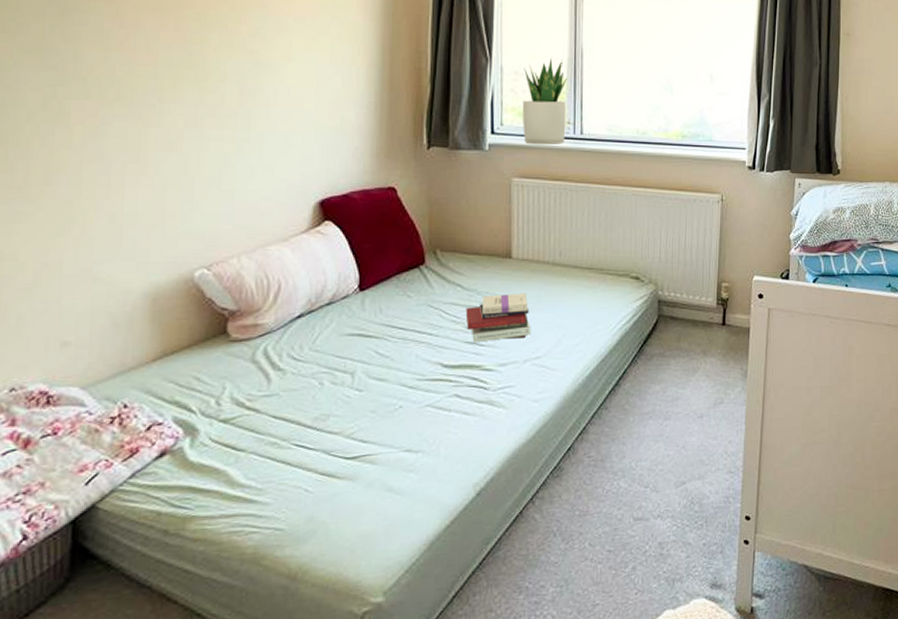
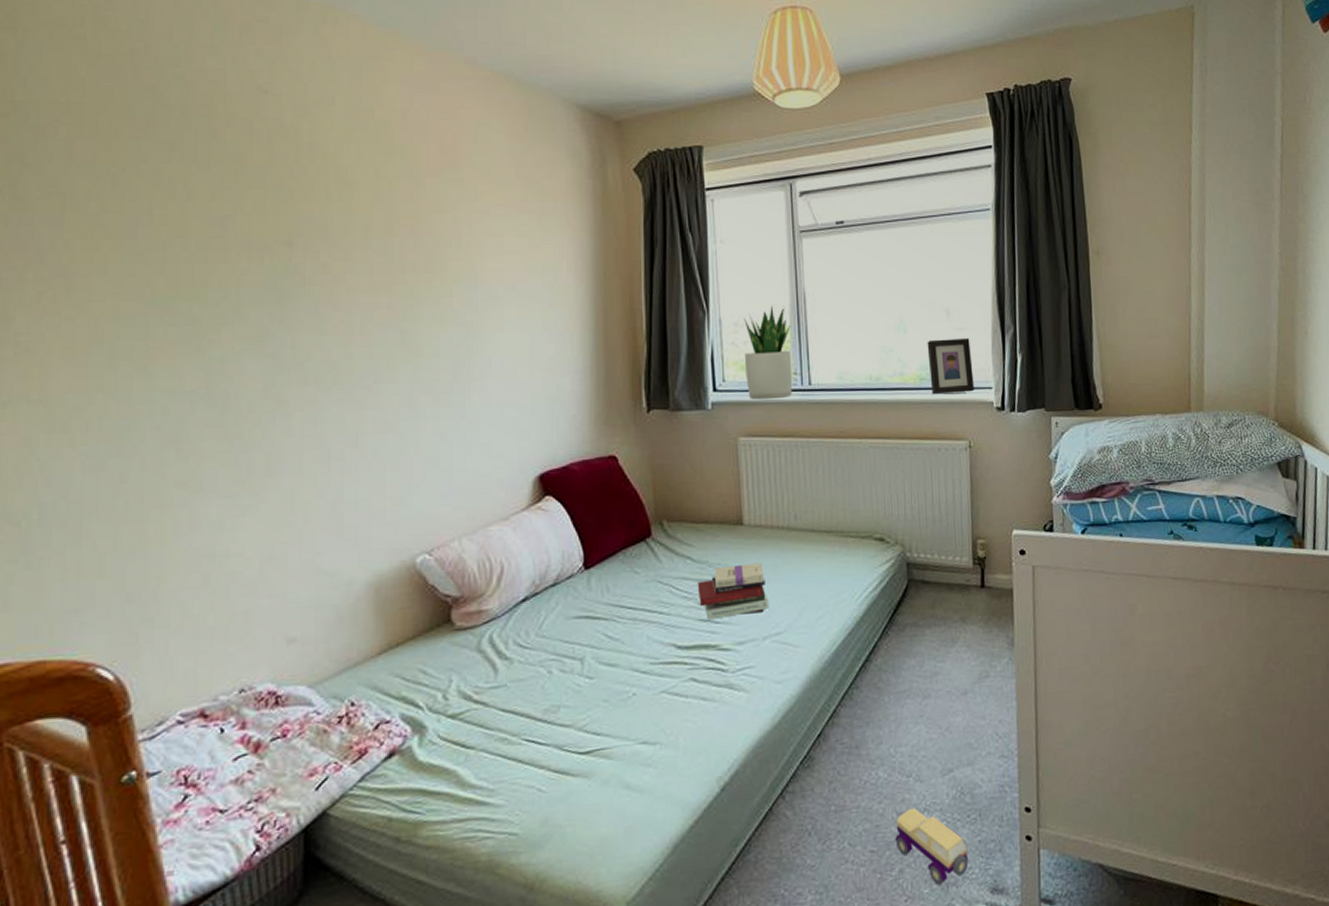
toy car: none [630,514,694,581] -> present [895,807,969,886]
picture frame: none [690,101,730,152] -> present [927,338,974,395]

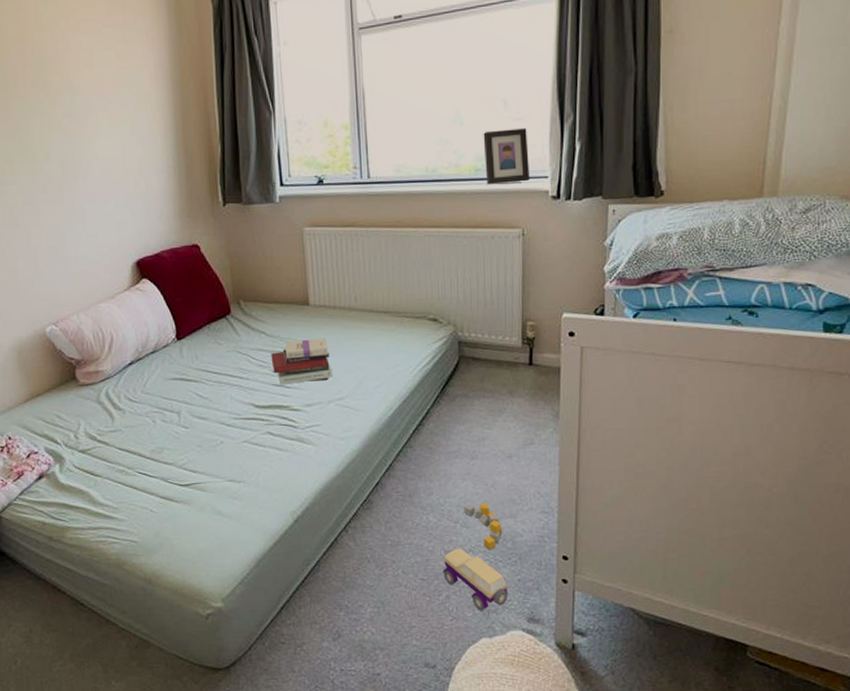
planter: present [744,305,793,400] -> none [307,103,353,193]
toy blocks: none [917,750,960,808] -> present [464,503,503,551]

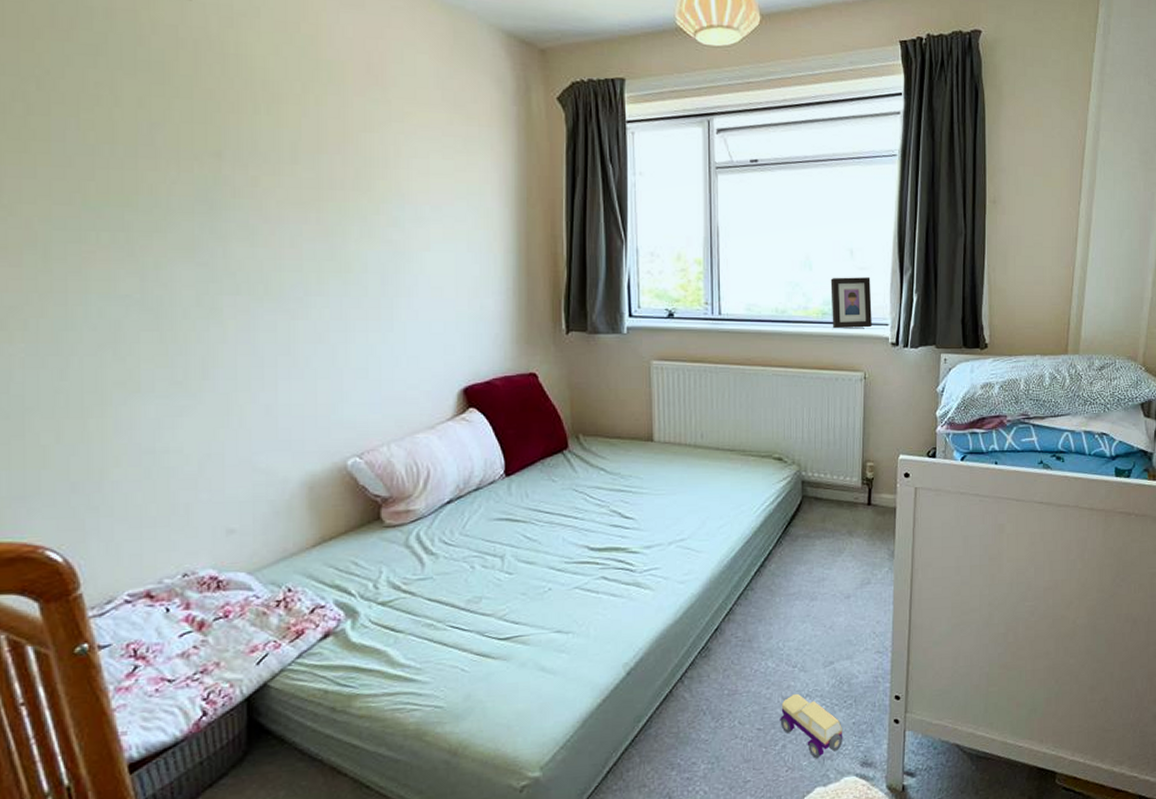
books: present [271,338,333,385] -> none [610,476,675,526]
toy blocks: present [464,503,503,551] -> none [803,645,839,694]

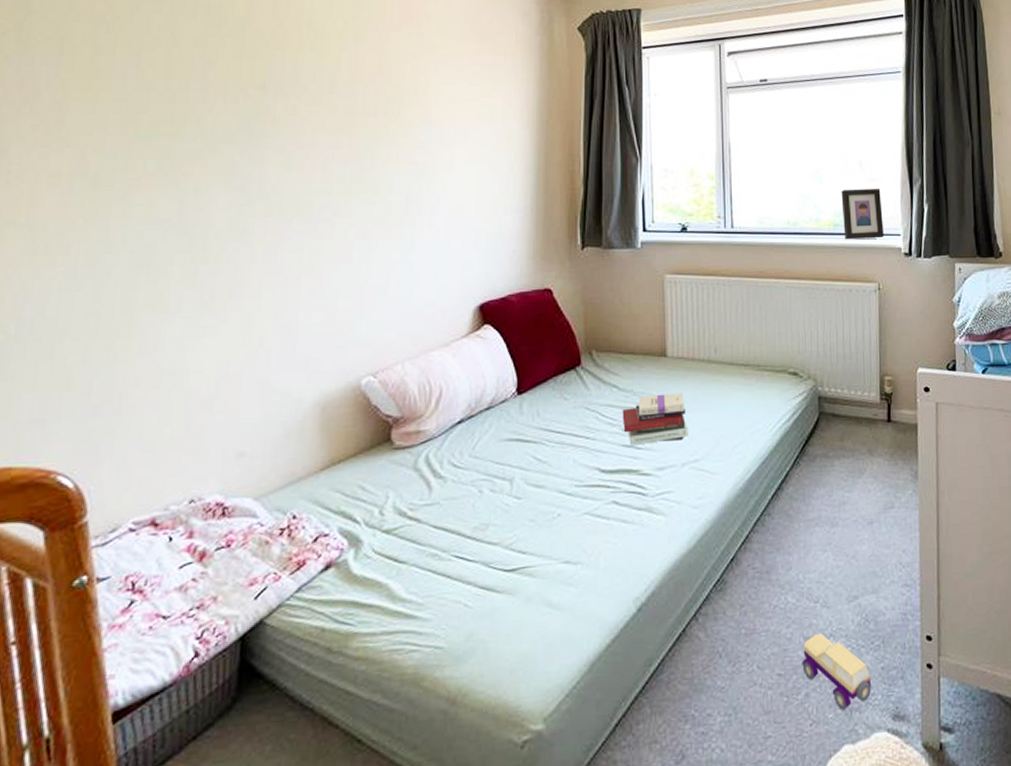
books: none [610,476,675,526] -> present [622,393,689,446]

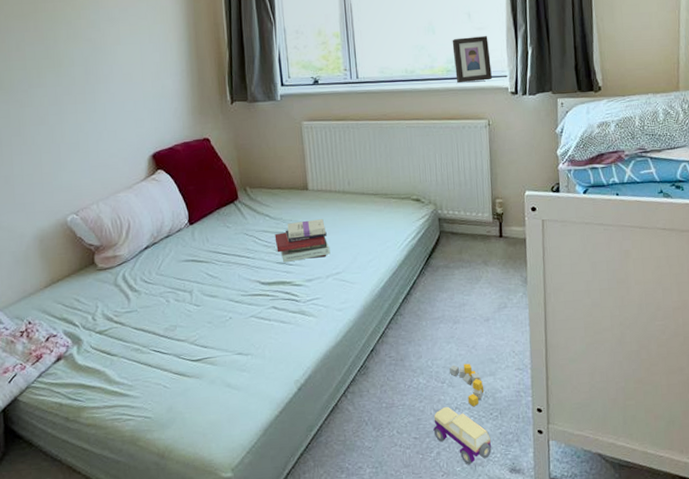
toy blocks: none [824,577,865,634] -> present [449,363,484,407]

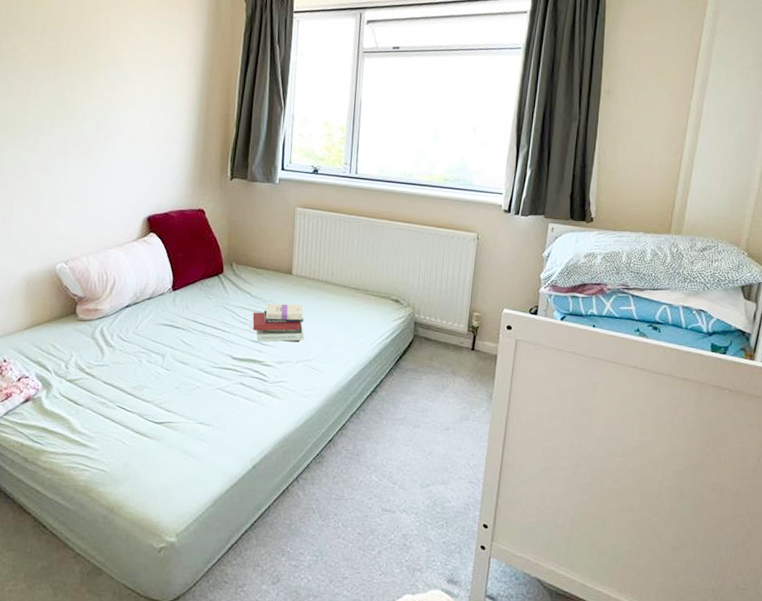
toy car: present [433,406,492,465] -> none [378,507,433,569]
toy blocks: present [449,363,484,407] -> none [403,467,434,513]
picture frame: present [452,36,492,84] -> none [452,149,490,195]

